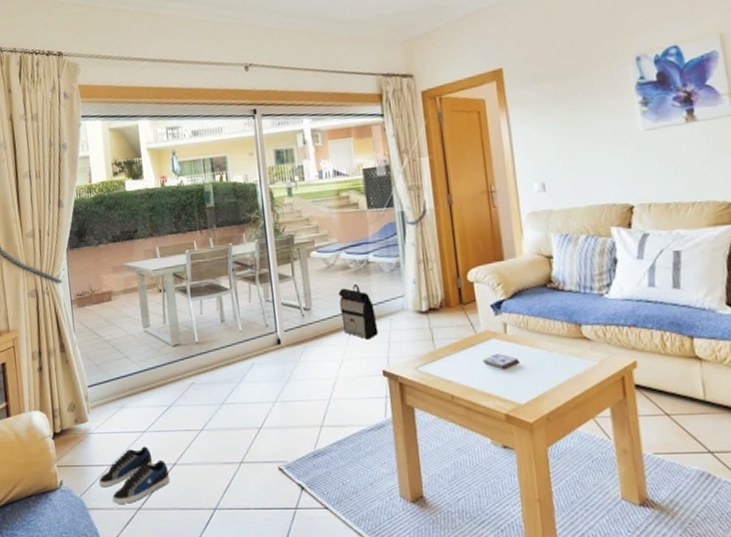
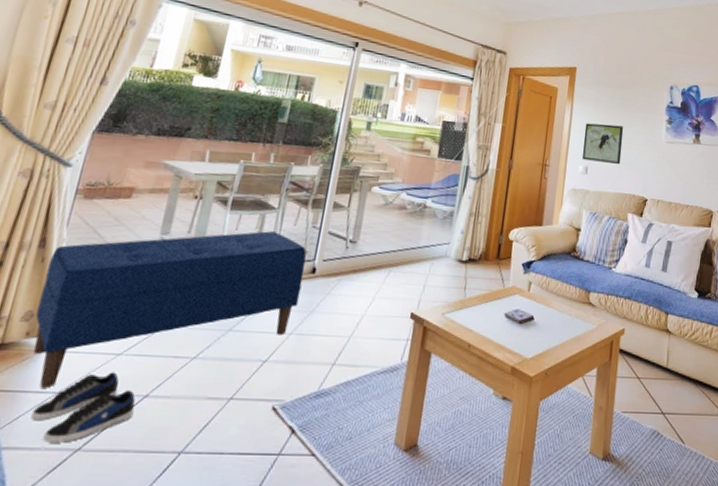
bench: none [71,311,274,462] -> present [33,231,307,388]
backpack: present [338,283,379,340] -> none [384,224,420,281]
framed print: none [529,124,587,176] -> present [583,123,624,164]

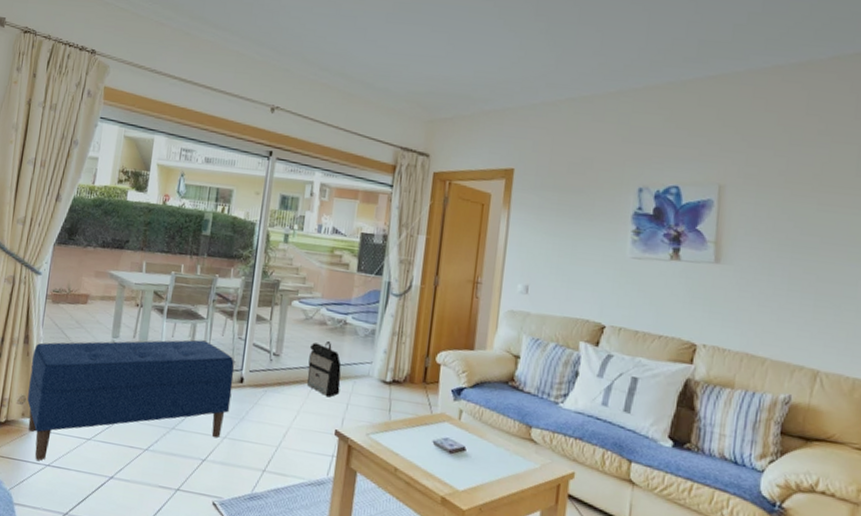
shoe: present [30,372,135,443] -> none [31,453,104,507]
backpack: none [384,224,420,281] -> present [307,340,342,397]
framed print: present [583,123,624,164] -> none [522,234,575,283]

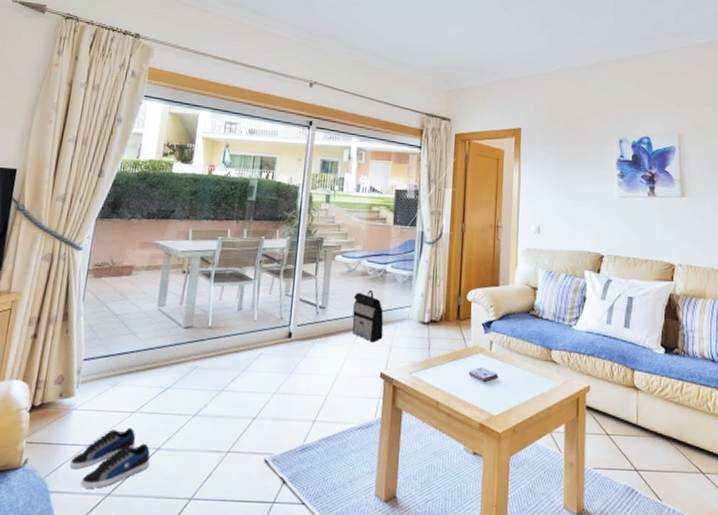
bench: present [27,339,235,461] -> none [66,300,283,441]
shoe: none [31,453,104,507] -> present [69,427,150,488]

